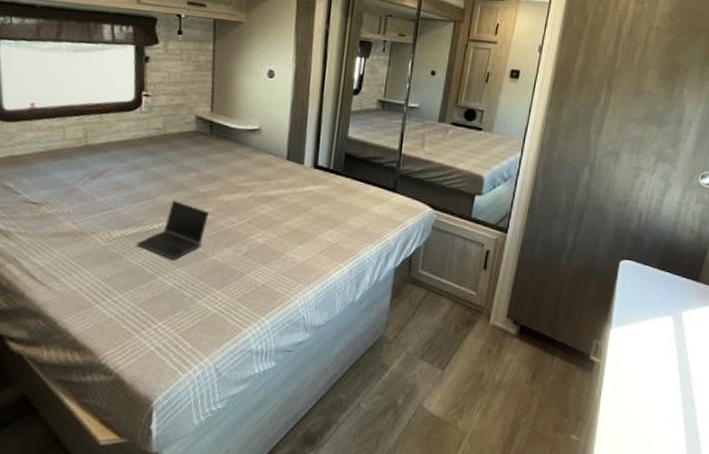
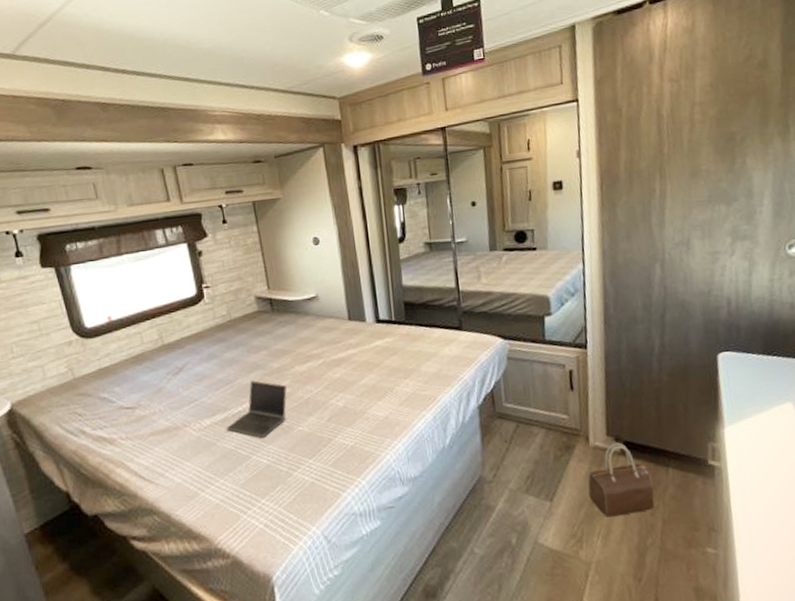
handbag: none [478,325,539,394] -> present [588,442,655,518]

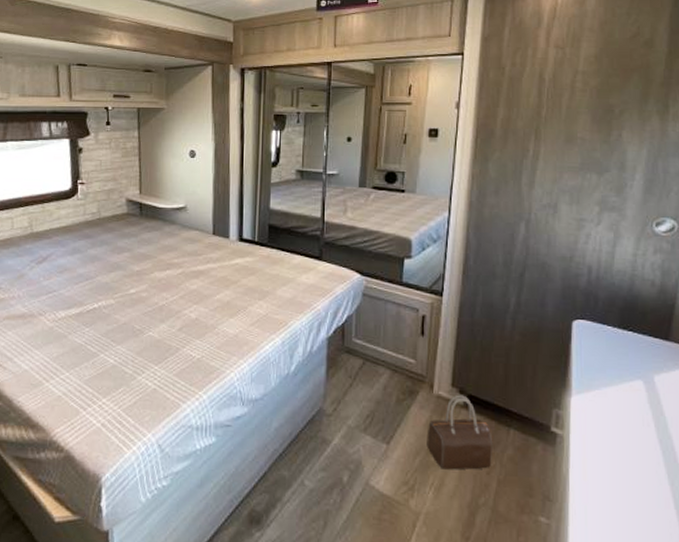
laptop computer: present [227,380,287,438] -> none [80,280,143,338]

